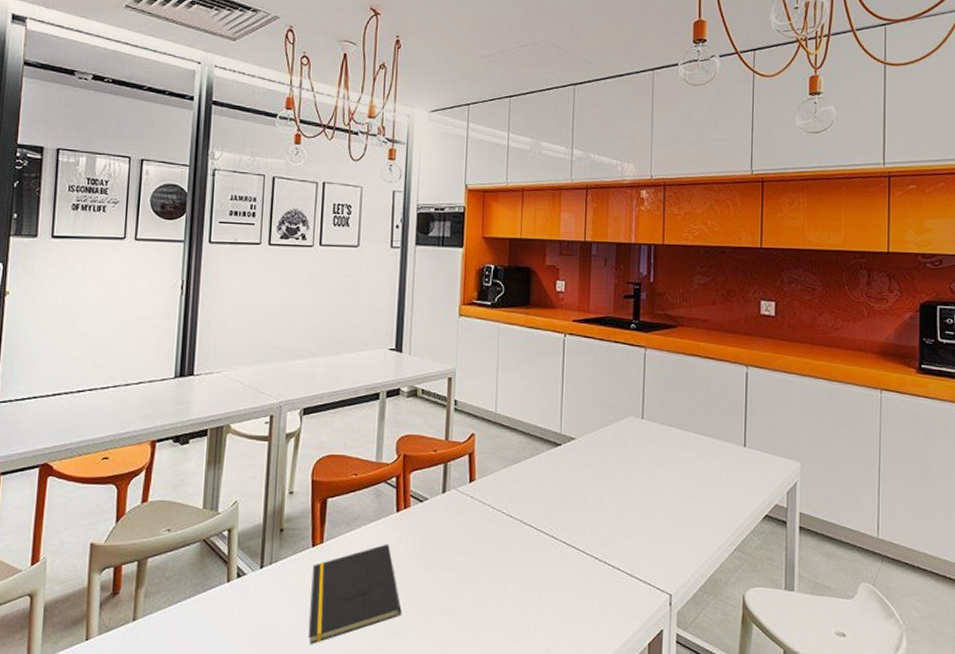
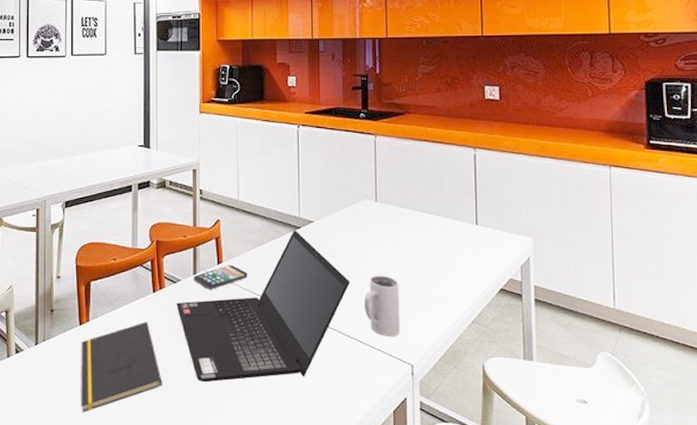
laptop computer: none [421,447,611,612] -> present [176,230,351,383]
smartphone: none [442,483,502,510] -> present [194,265,248,289]
mug: none [623,498,662,564] -> present [363,275,400,336]

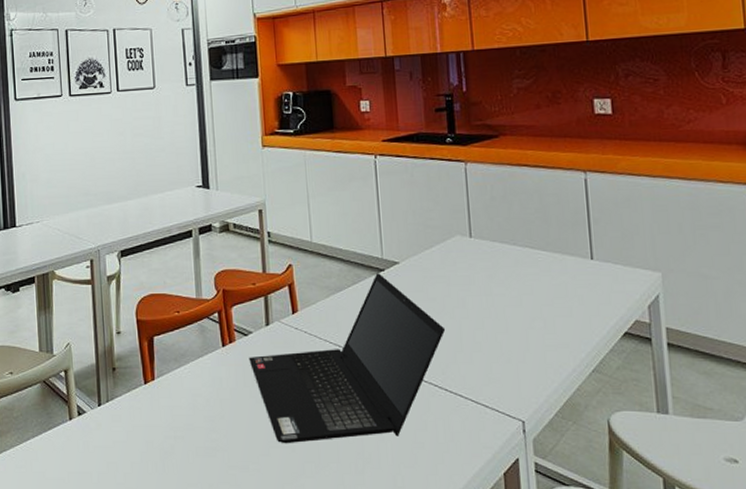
notepad: present [81,321,162,412] -> none [147,378,239,478]
smartphone: present [194,265,248,289] -> none [266,314,328,342]
mug: present [363,275,400,336] -> none [462,320,507,389]

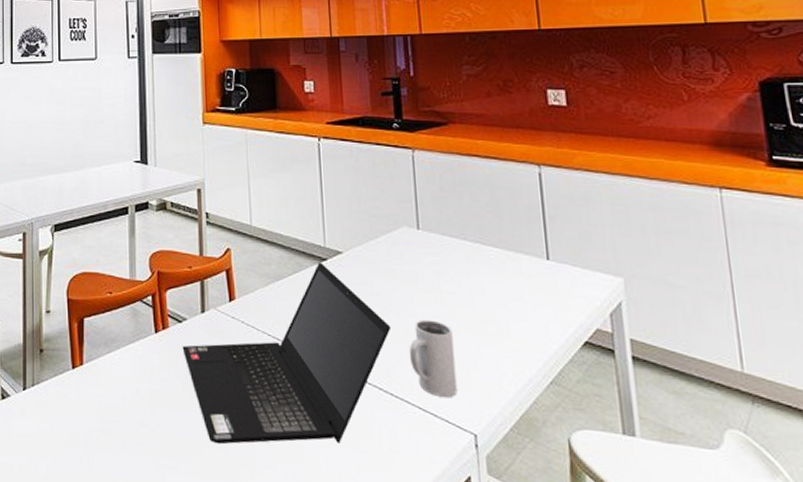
mug: none [462,320,507,389] -> present [409,319,458,397]

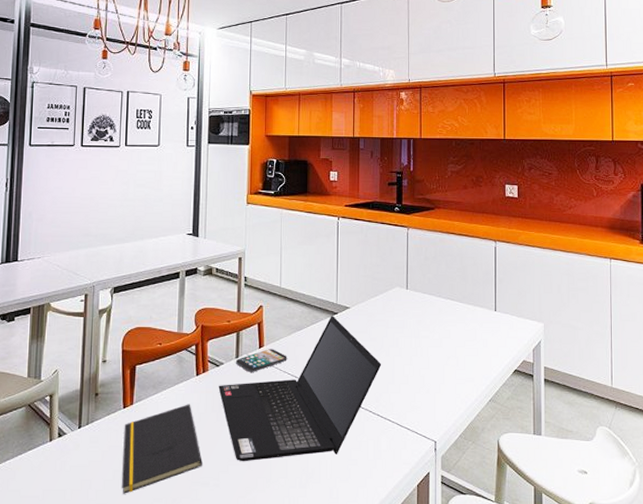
notepad: none [74,367,169,473] -> present [122,404,202,494]
smartphone: none [202,302,266,331] -> present [236,349,287,372]
mug: present [409,319,458,397] -> none [393,358,425,415]

